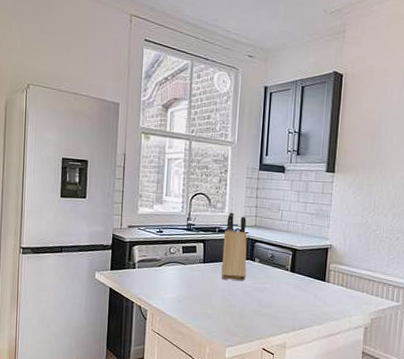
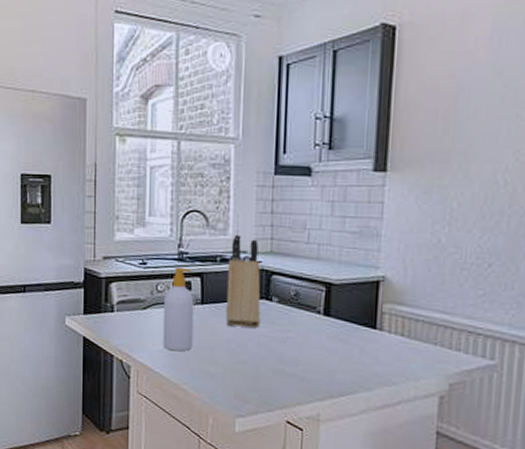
soap bottle: none [173,235,198,299] -> present [163,267,194,352]

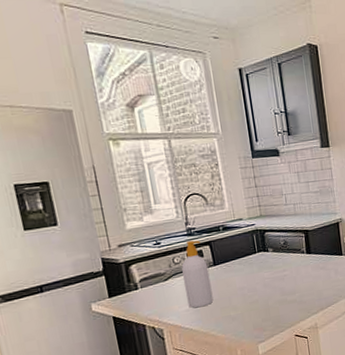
knife block: present [226,234,261,328] -> none [229,206,263,278]

